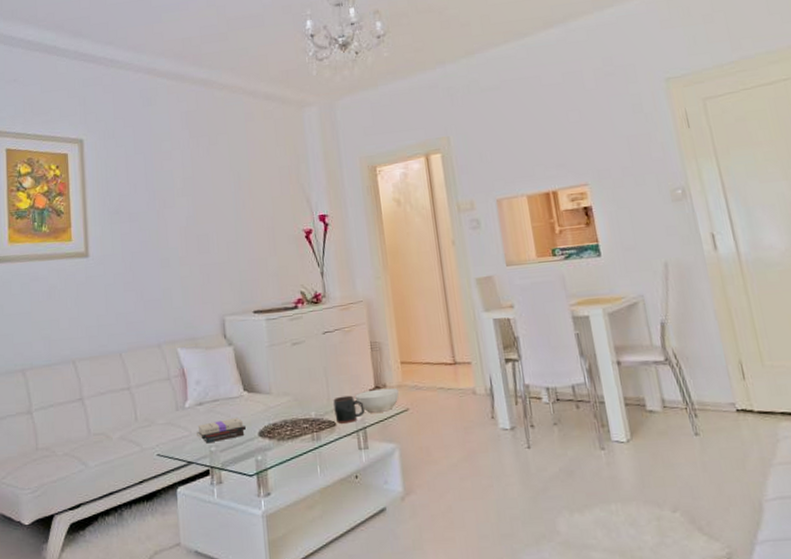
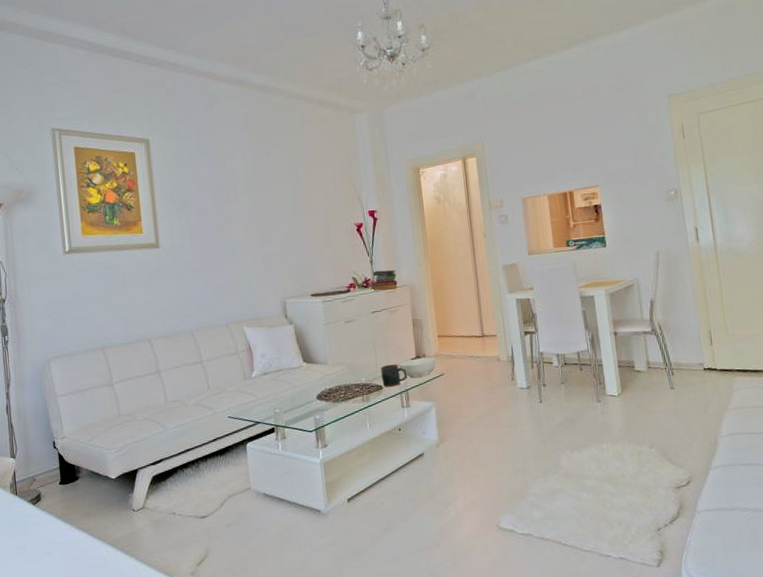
books: present [195,417,246,444] -> none [261,384,305,407]
books: none [321,283,353,307] -> present [370,270,398,290]

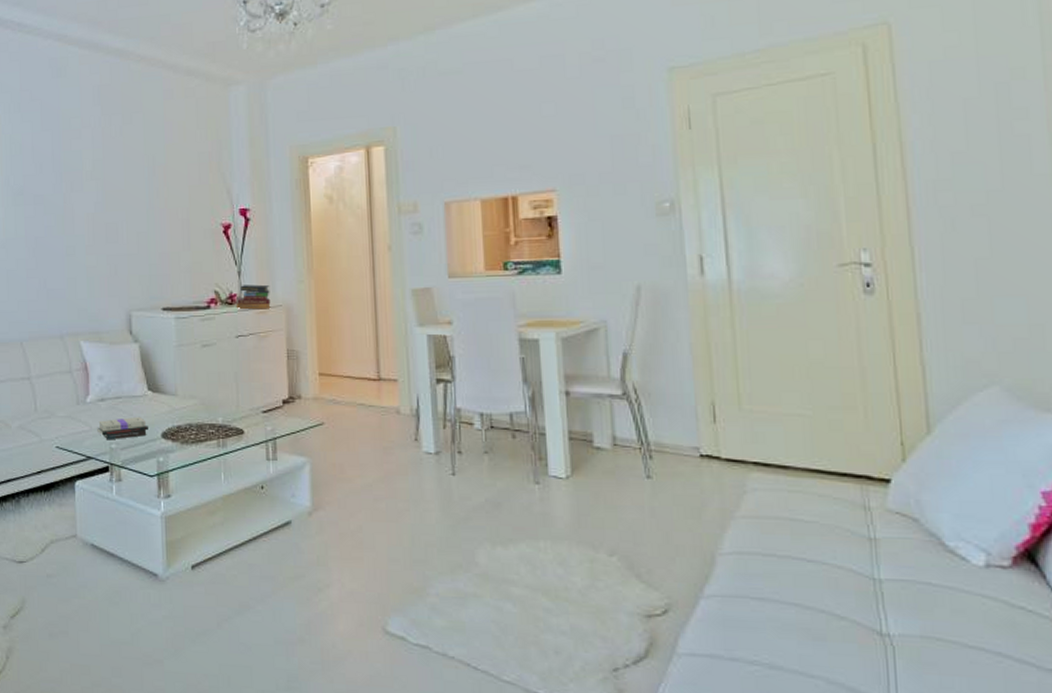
books: none [261,384,305,407] -> present [96,416,148,440]
mug: present [381,364,407,387] -> none [243,404,276,432]
bowl: present [399,357,437,378] -> none [266,400,315,424]

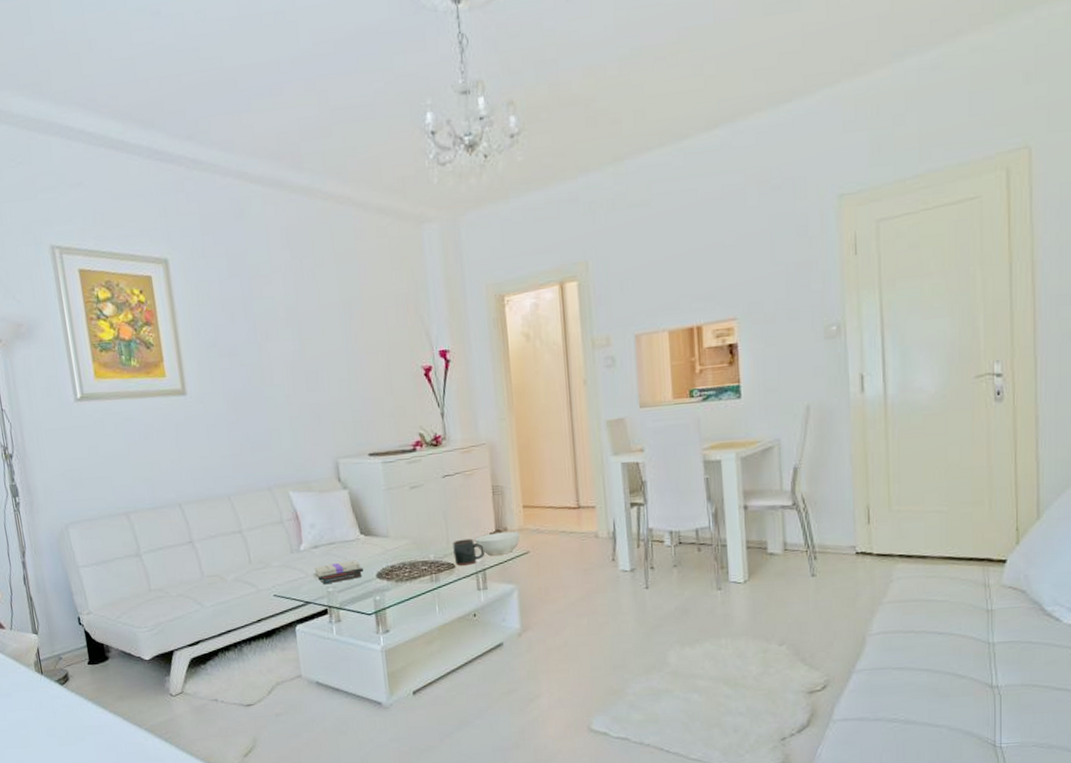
books: present [236,284,271,310] -> none [440,424,475,450]
mug: none [243,404,276,432] -> present [453,538,485,566]
bowl: none [266,400,315,424] -> present [475,531,521,556]

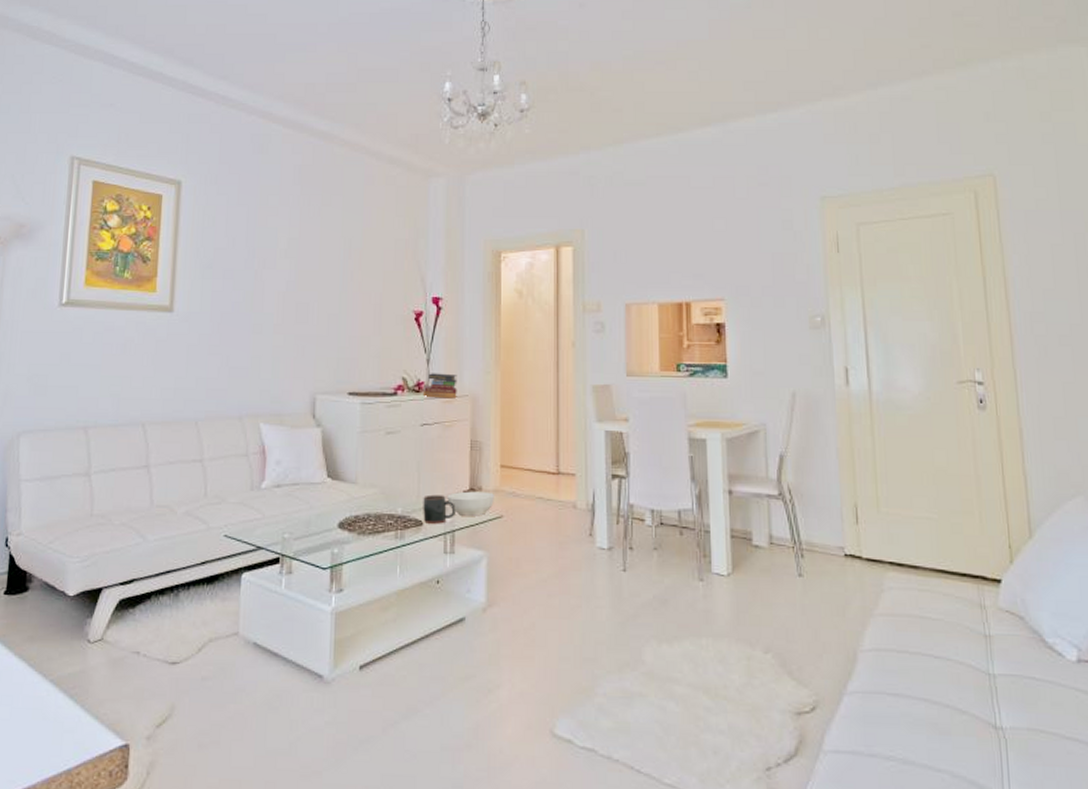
books: present [312,559,363,585] -> none [269,504,325,530]
books: none [440,424,475,450] -> present [422,373,458,399]

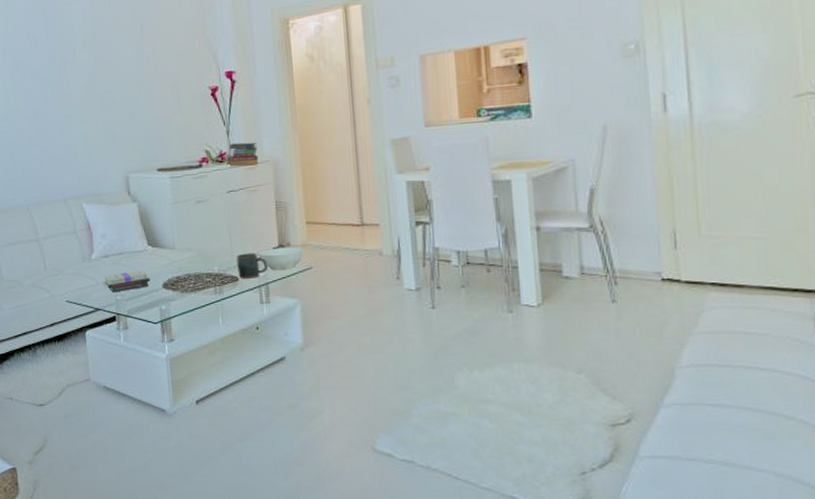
books: none [269,504,325,530] -> present [102,269,150,293]

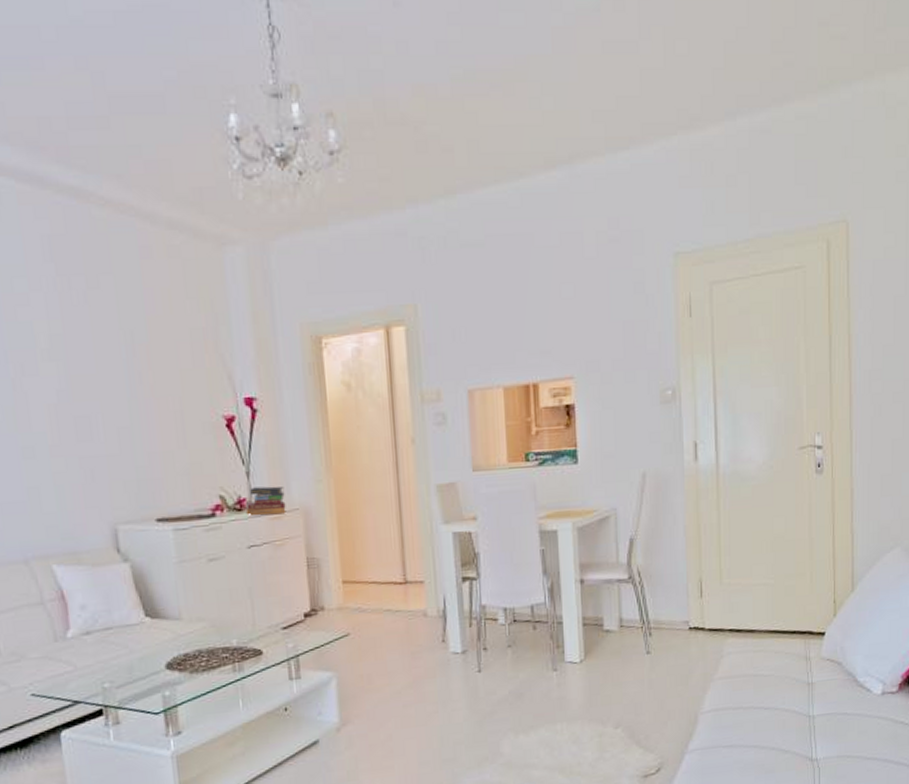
books: present [102,269,150,293] -> none [82,647,149,680]
mug: present [236,253,268,279] -> none [260,620,298,652]
bowl: present [258,247,304,270] -> none [286,610,340,639]

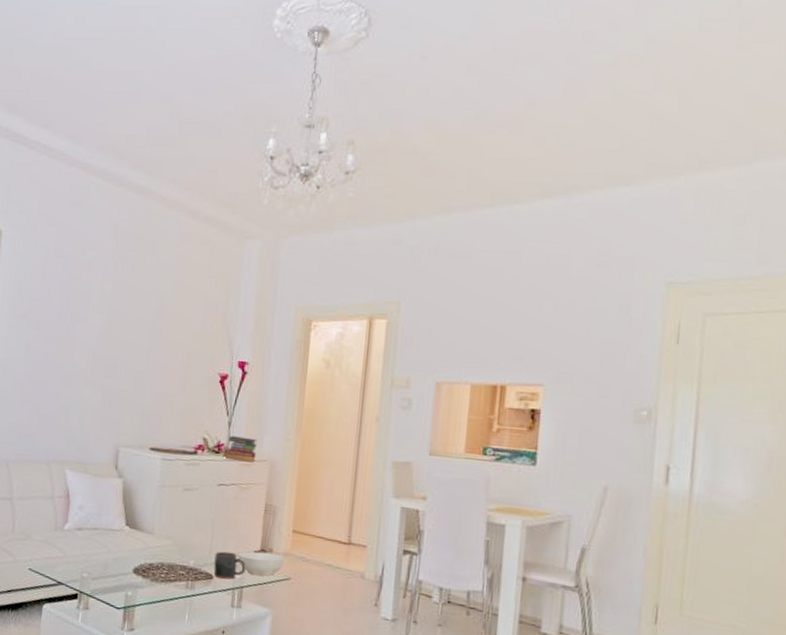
mug: none [260,620,298,652] -> present [213,551,246,580]
bowl: none [286,610,340,639] -> present [238,551,285,576]

